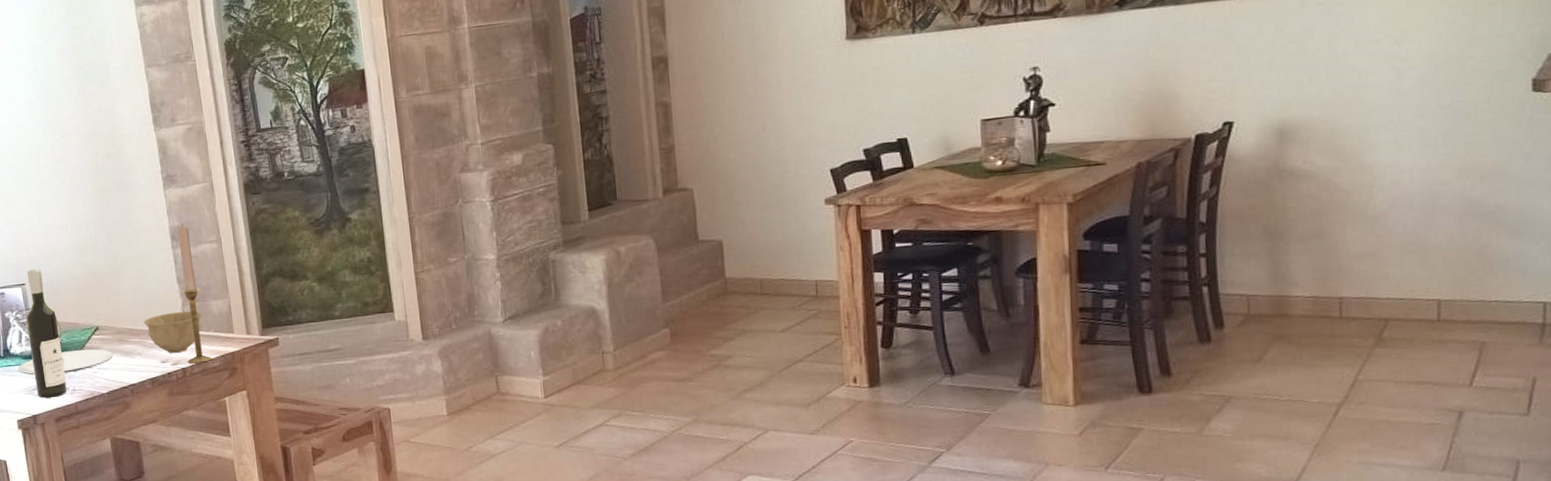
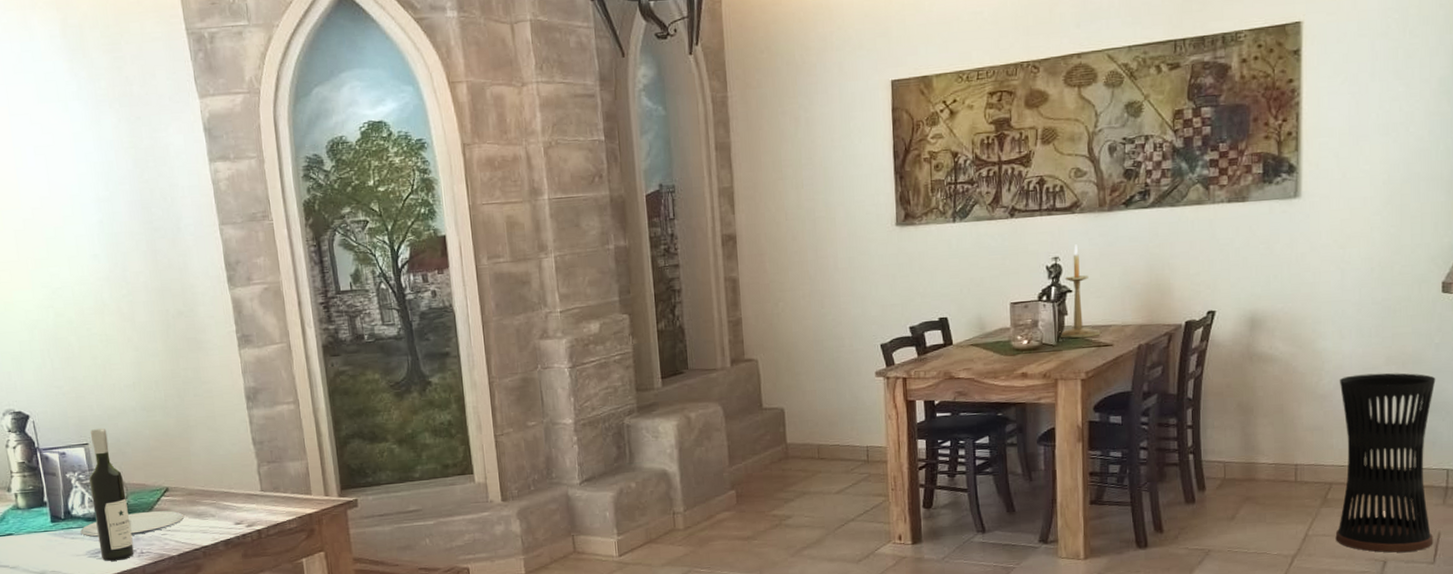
bowl: present [143,311,203,353] -> none [216,472,279,515]
candlestick: present [176,224,212,364] -> none [252,385,289,525]
candlestick: none [1040,52,1091,159] -> present [1059,244,1101,339]
umbrella stand: none [1394,188,1527,402] -> present [1335,373,1436,553]

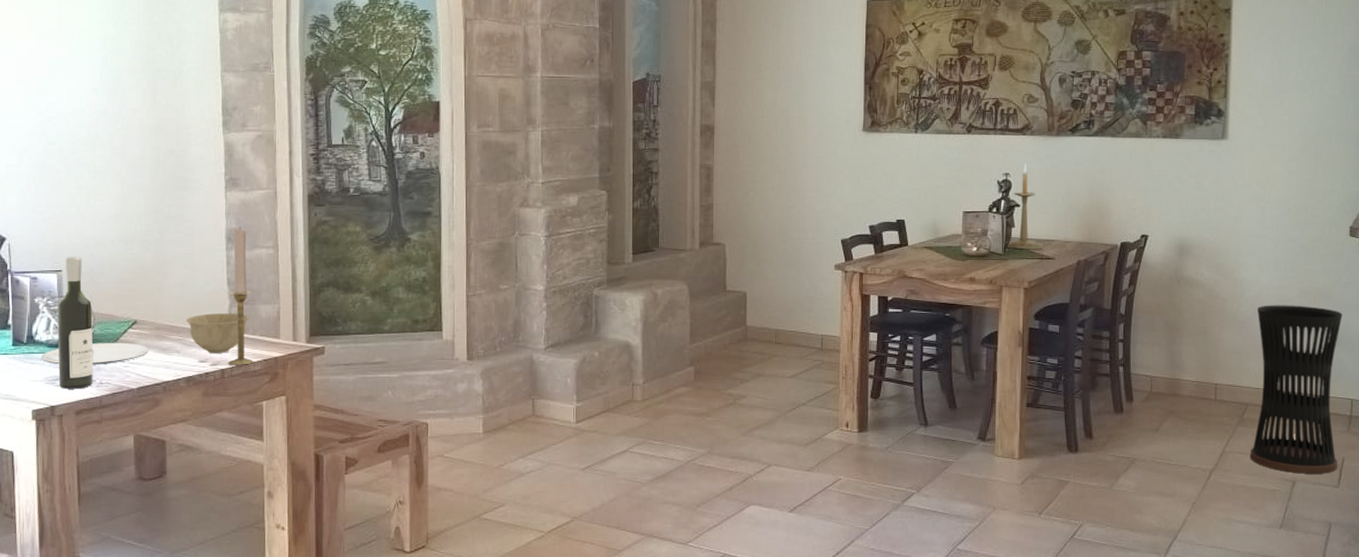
bowl: none [216,472,279,515] -> present [186,312,250,353]
candlestick: none [252,385,289,525] -> present [228,227,254,365]

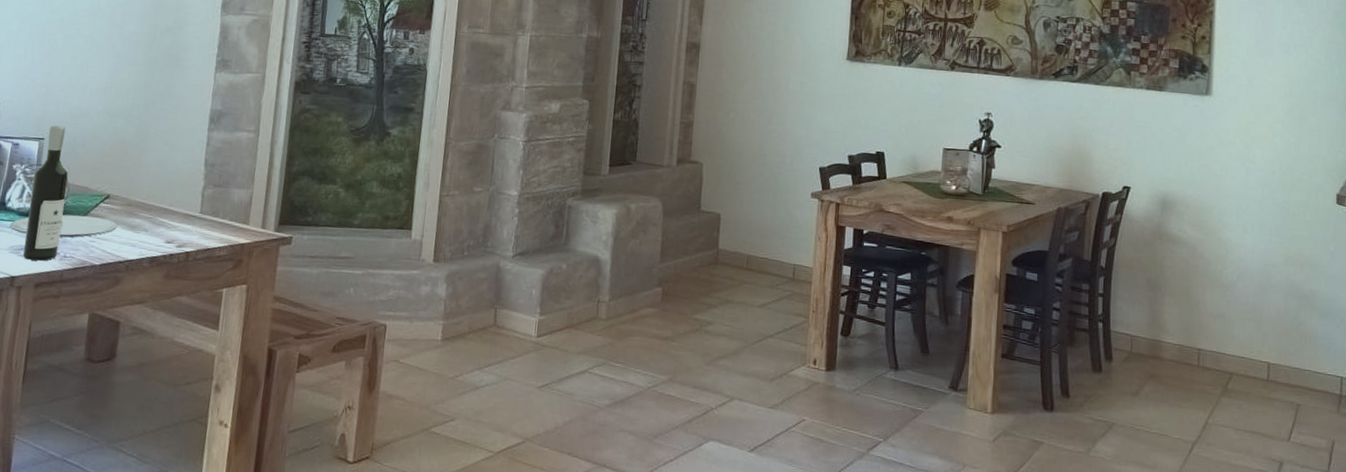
bowl: present [186,312,250,353] -> none [158,193,222,235]
candlestick: present [228,227,254,365] -> none [194,108,231,250]
candlestick: present [1006,163,1044,250] -> none [986,104,1024,194]
umbrella stand: present [1250,305,1343,474] -> none [1234,269,1331,457]

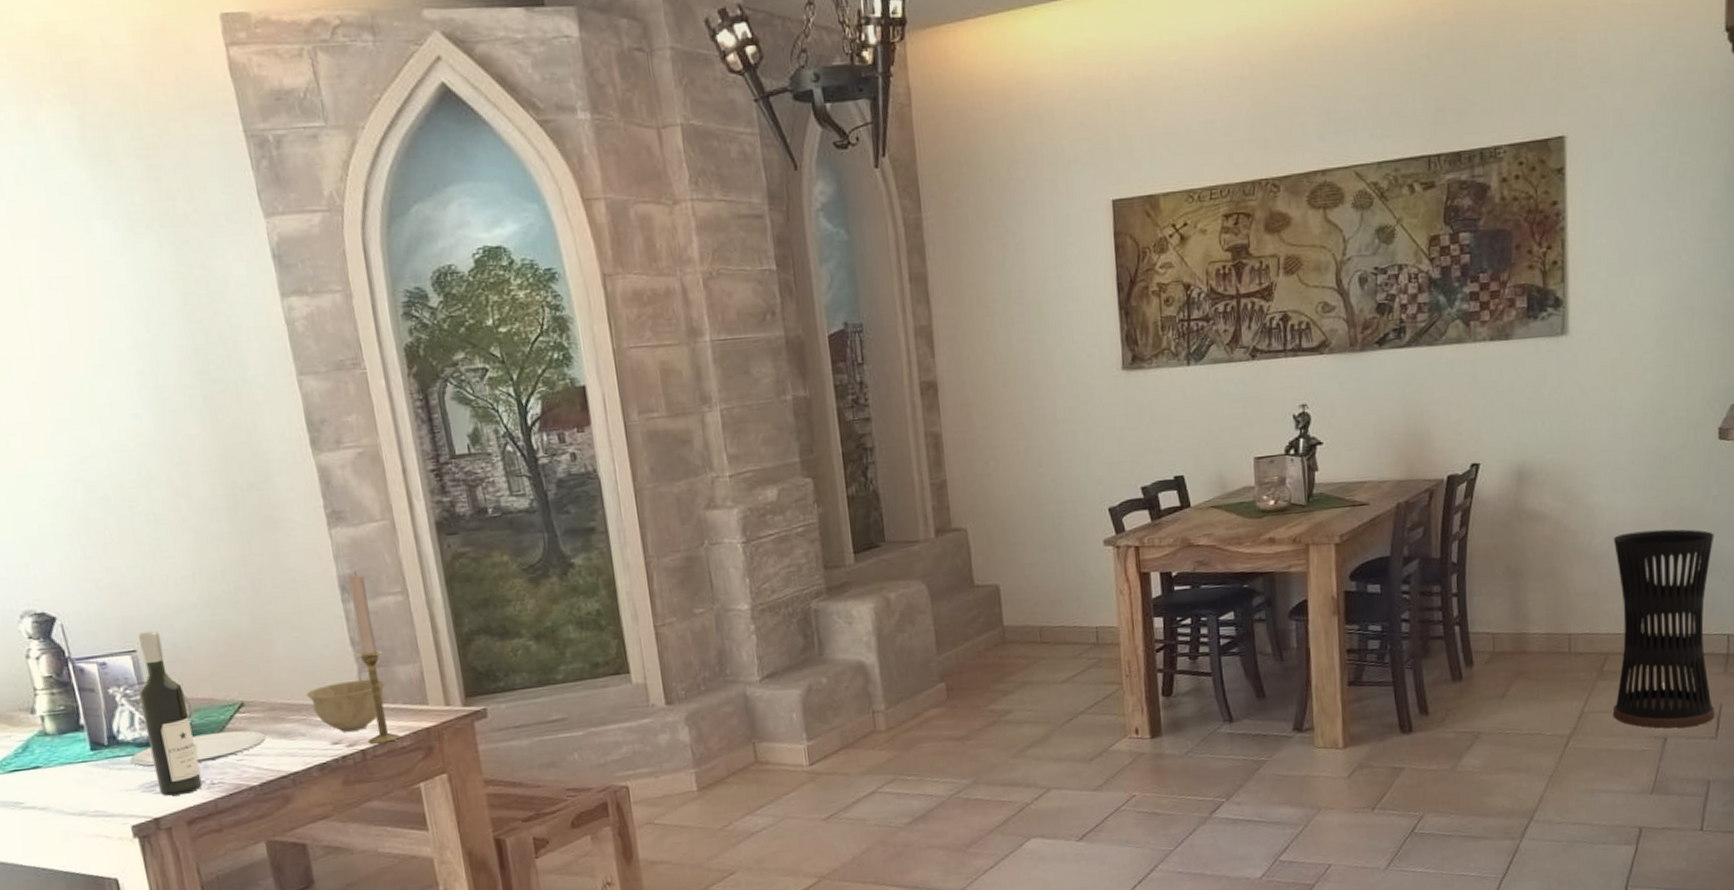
bowl: none [158,193,222,235] -> present [306,679,386,732]
candlestick: none [194,108,231,250] -> present [347,572,401,744]
umbrella stand: none [1234,269,1331,457] -> present [1612,529,1715,728]

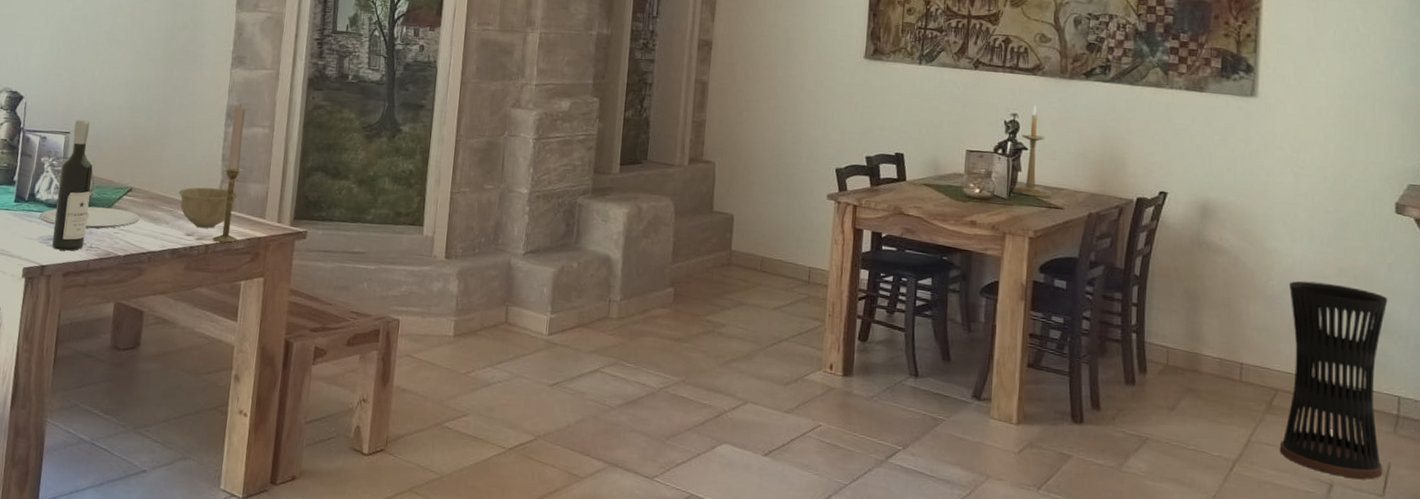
candlestick: none [1310,389,1355,498] -> present [1011,105,1052,198]

